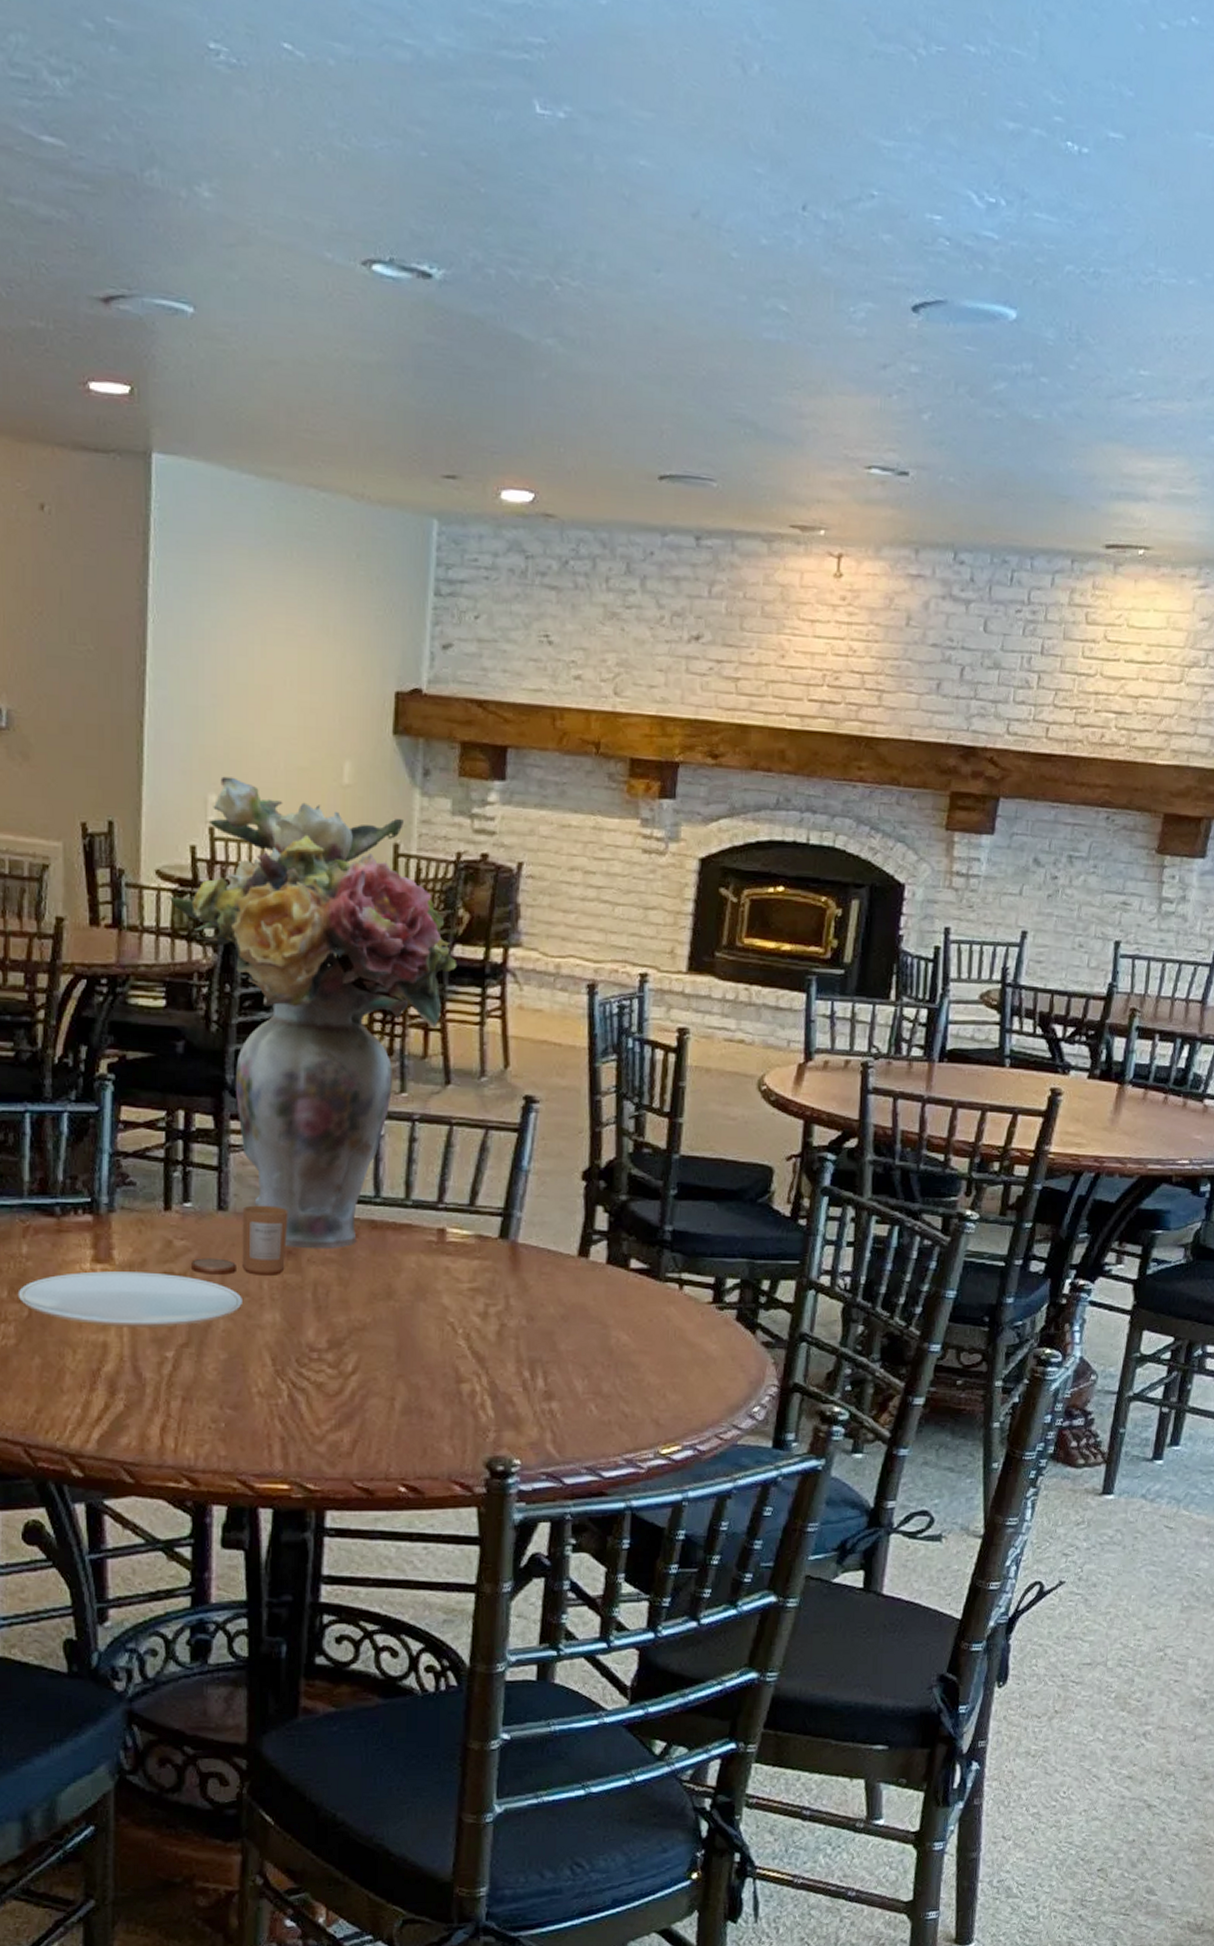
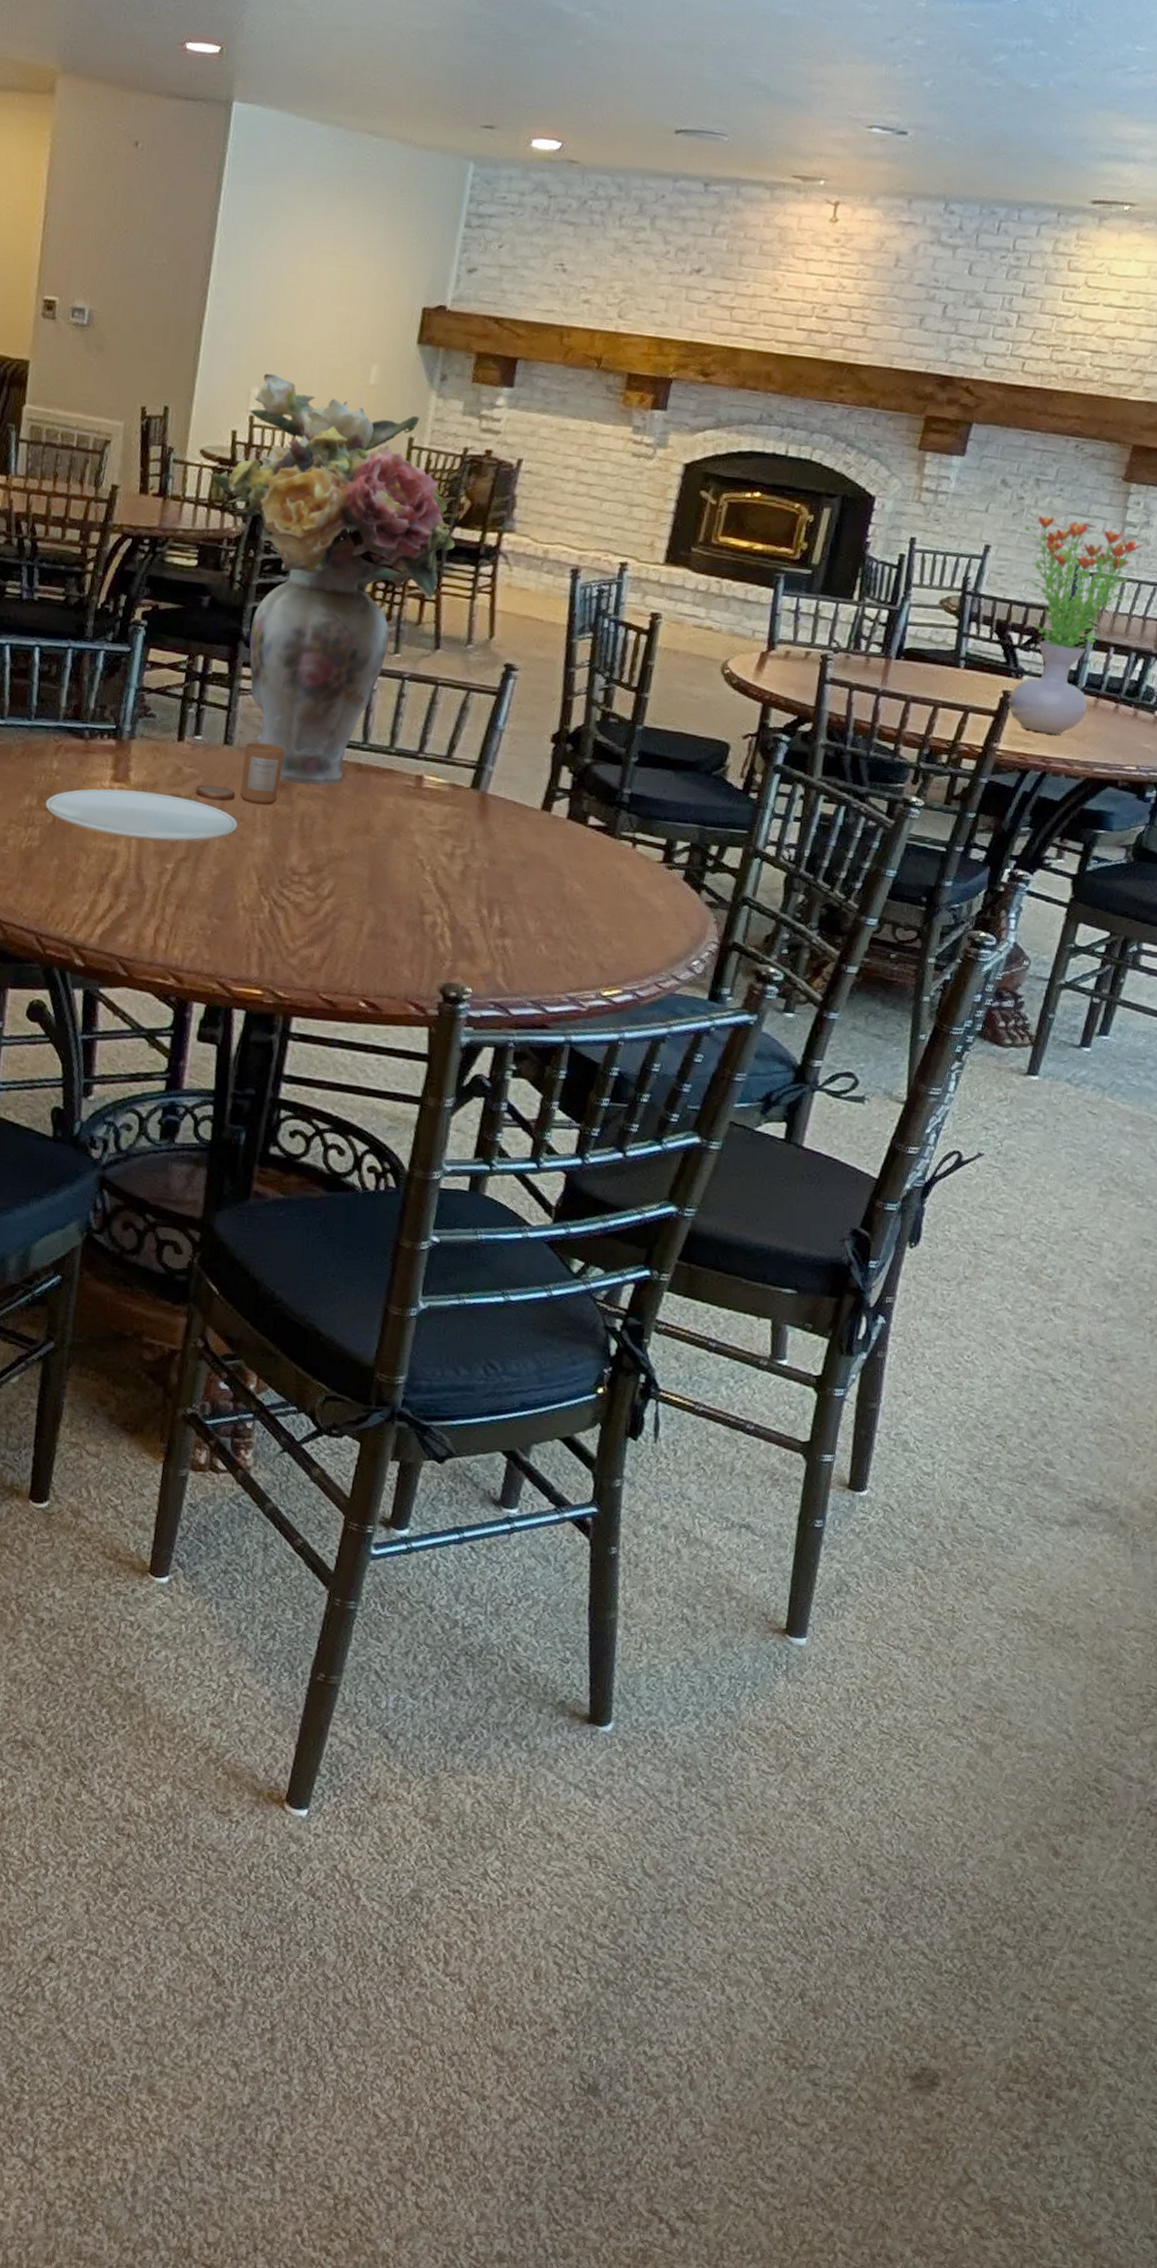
flower arrangement: none [1056,894,1182,1133] -> present [1008,515,1144,735]

